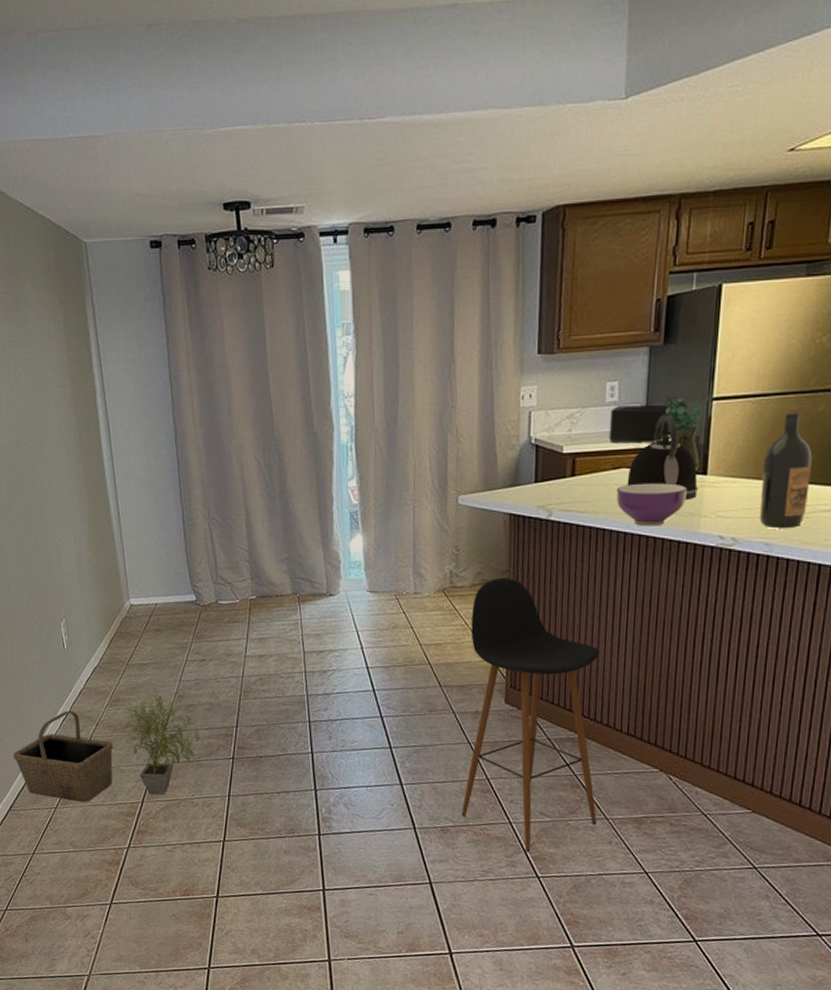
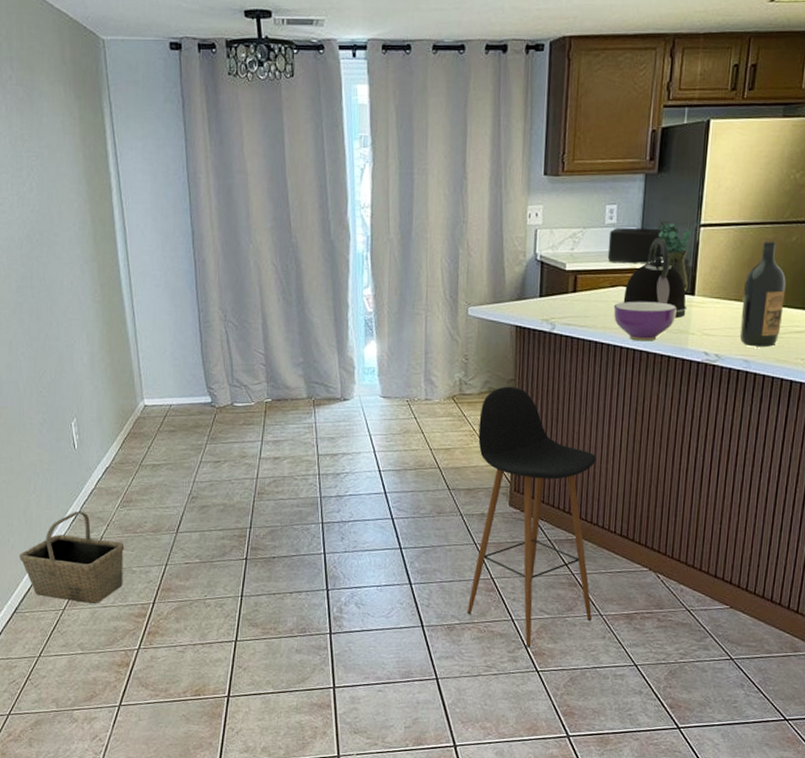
potted plant: present [120,694,201,795] -> none [131,495,214,596]

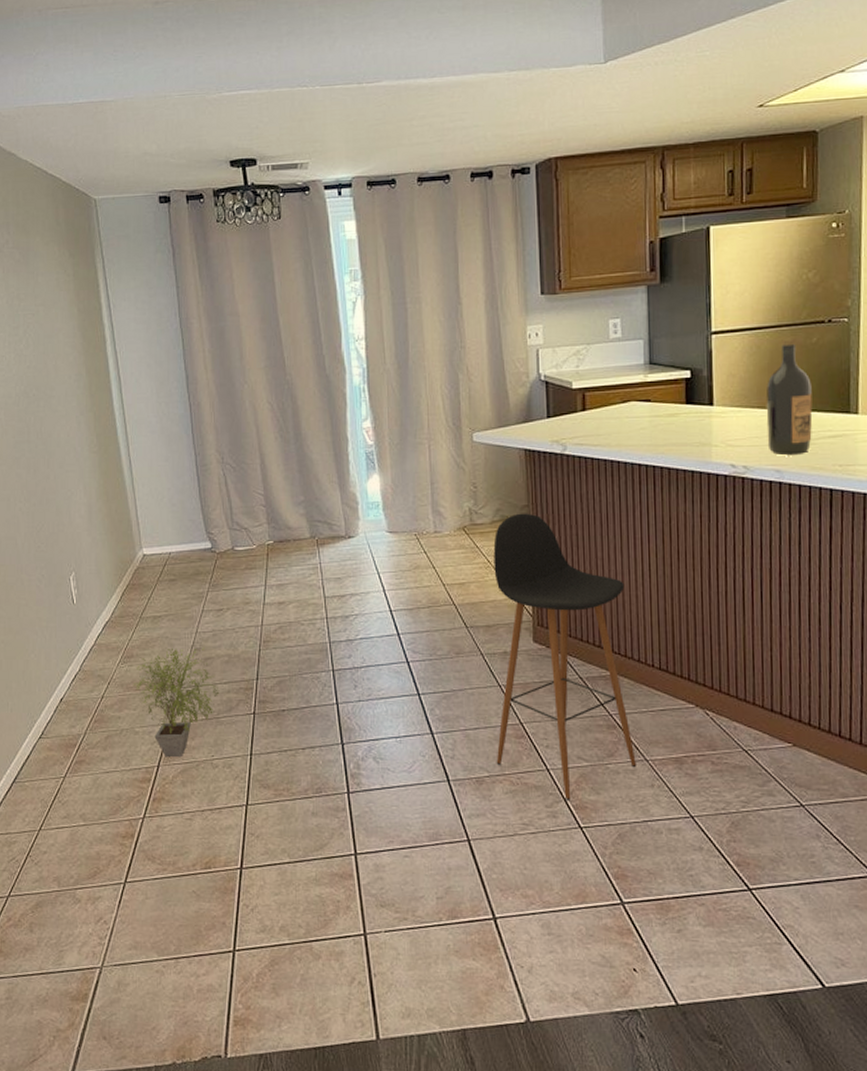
basket: present [20,512,125,603] -> none [19,670,127,769]
potted plant: none [131,495,214,596] -> present [133,648,220,758]
toaster: present [607,227,663,265] -> none [614,339,673,378]
bowl: present [613,301,677,342] -> none [627,414,696,457]
kettle: present [623,238,687,319] -> none [637,349,707,431]
vase: present [658,219,692,292] -> none [666,329,705,402]

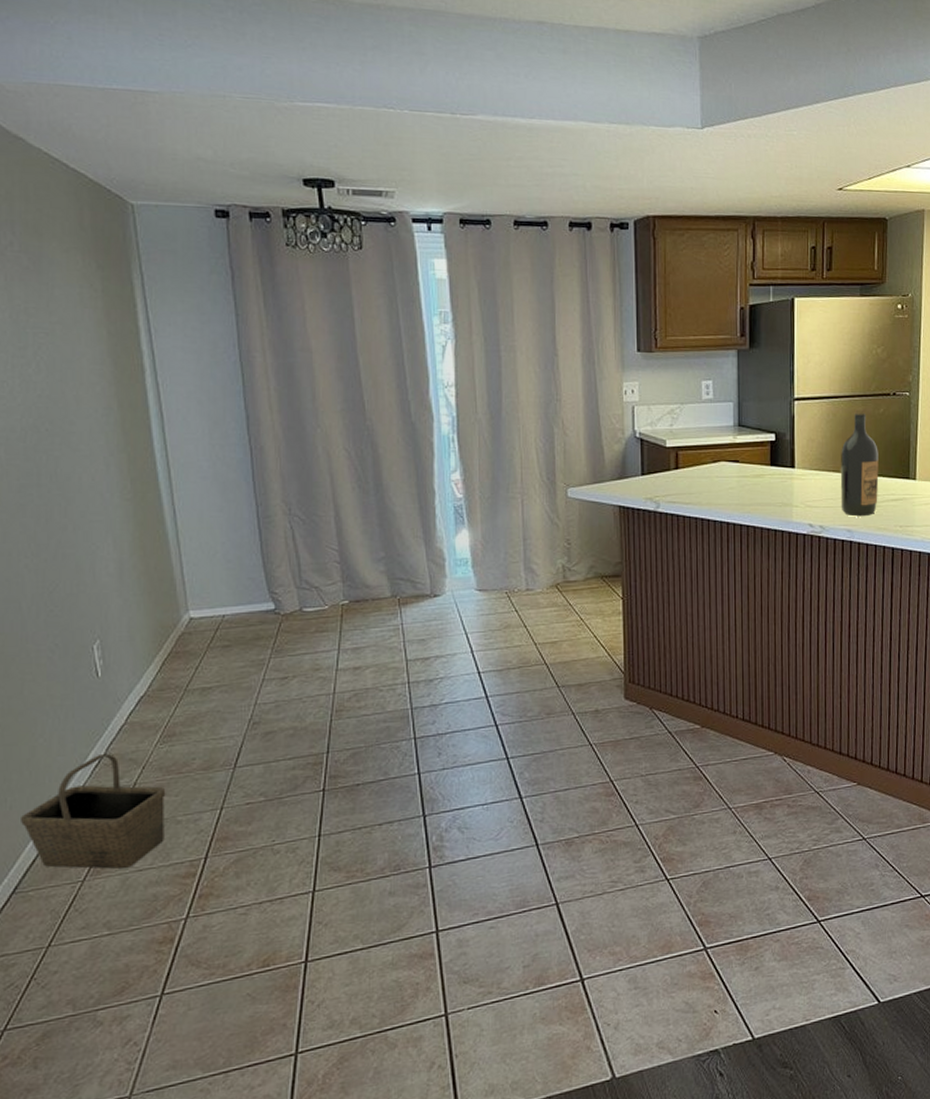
basket: none [19,670,127,769] -> present [21,754,166,869]
potted plant: present [133,648,220,758] -> none [175,721,283,847]
bar stool: present [493,513,636,800] -> none [586,570,720,854]

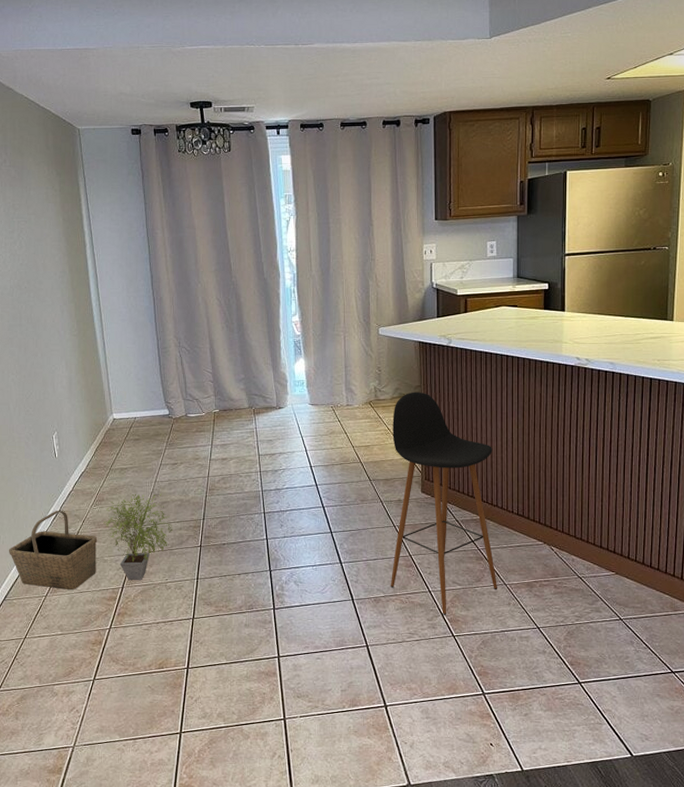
potted plant: none [175,721,283,847] -> present [103,493,173,581]
bar stool: none [586,570,720,854] -> present [390,392,497,615]
wine bottle: present [840,408,879,517] -> none [604,261,639,352]

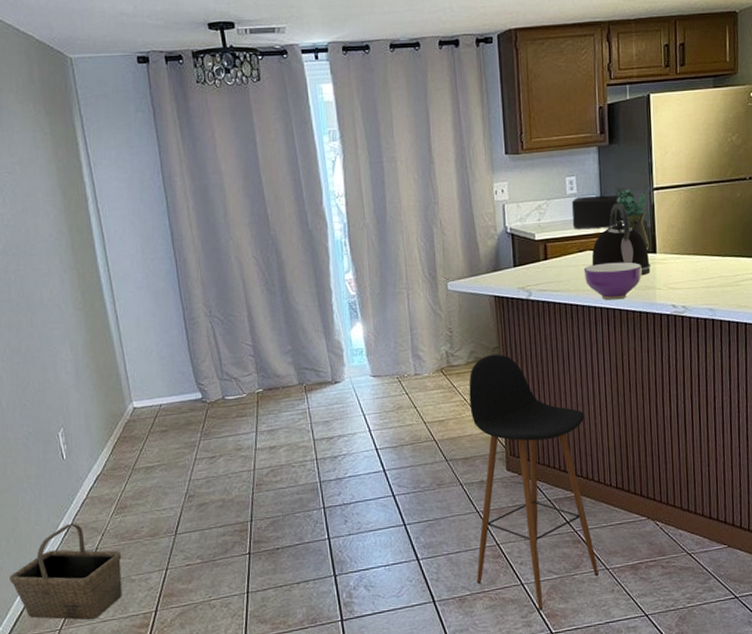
potted plant: present [103,493,173,581] -> none [127,494,215,602]
toaster: none [491,258,535,288] -> present [571,194,622,230]
bowl: none [498,317,551,350] -> present [583,262,642,300]
kettle: none [506,266,560,331] -> present [591,203,651,276]
vase: none [531,251,559,309] -> present [615,186,649,251]

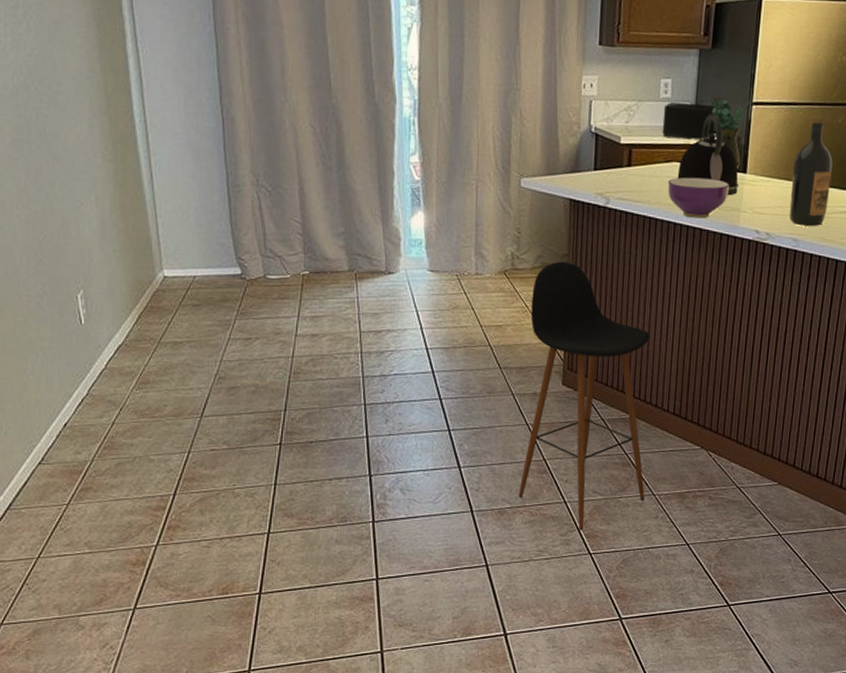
basket: present [10,524,122,620] -> none [14,394,141,496]
wine bottle: none [700,194,738,296] -> present [789,117,833,227]

